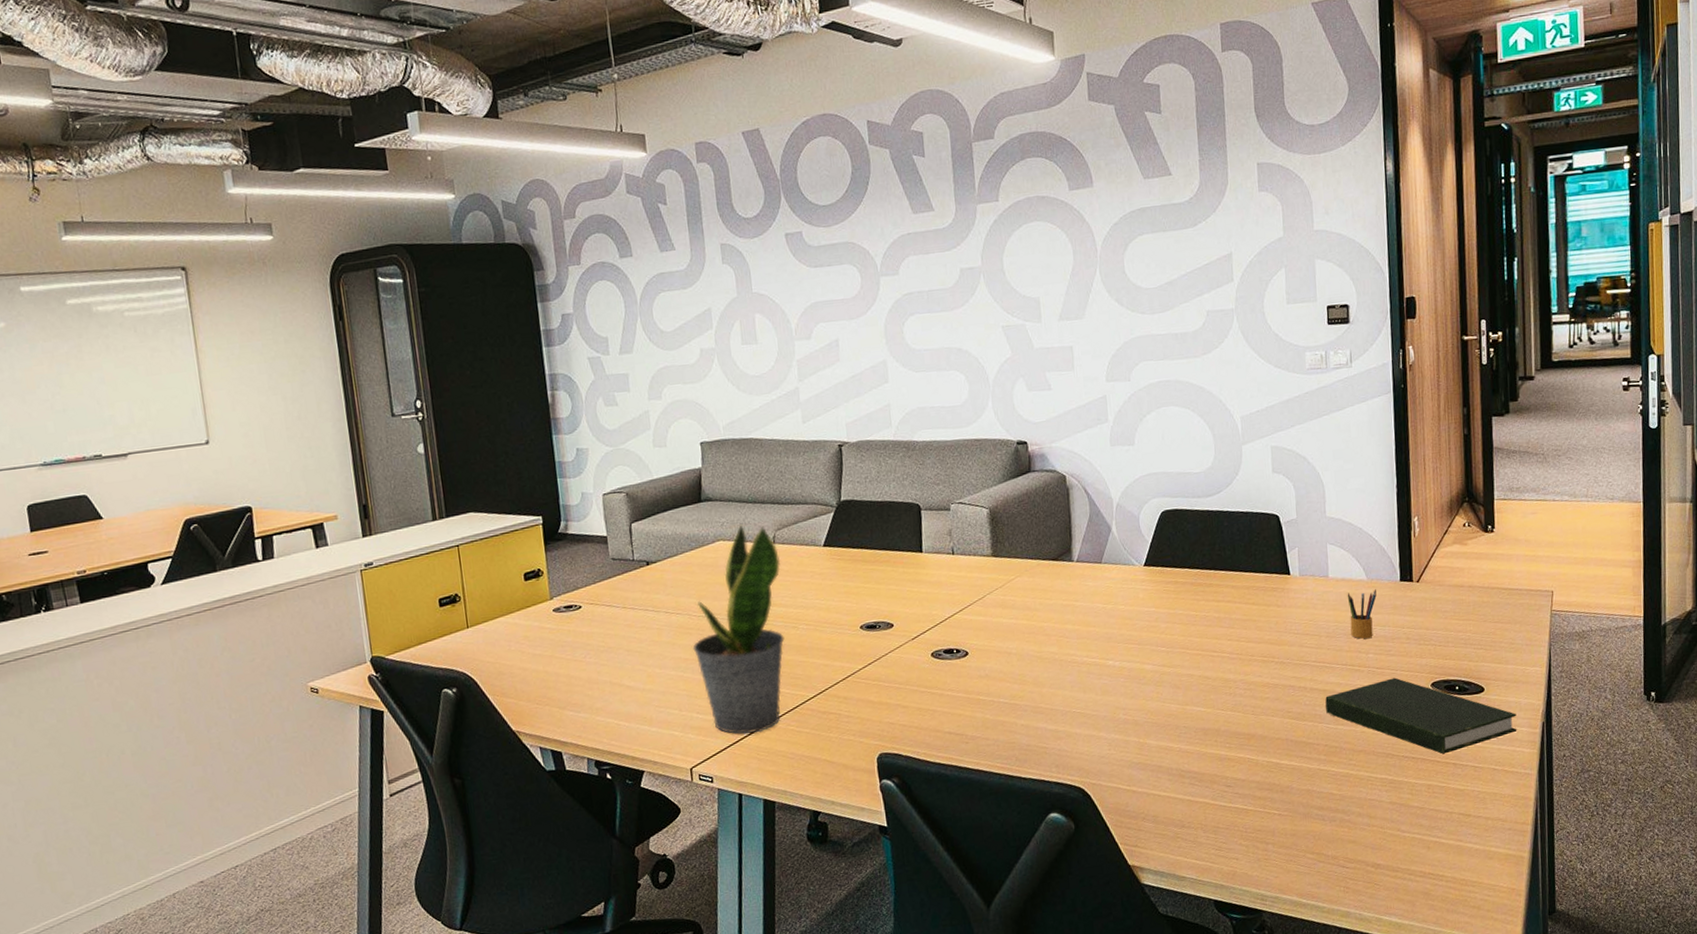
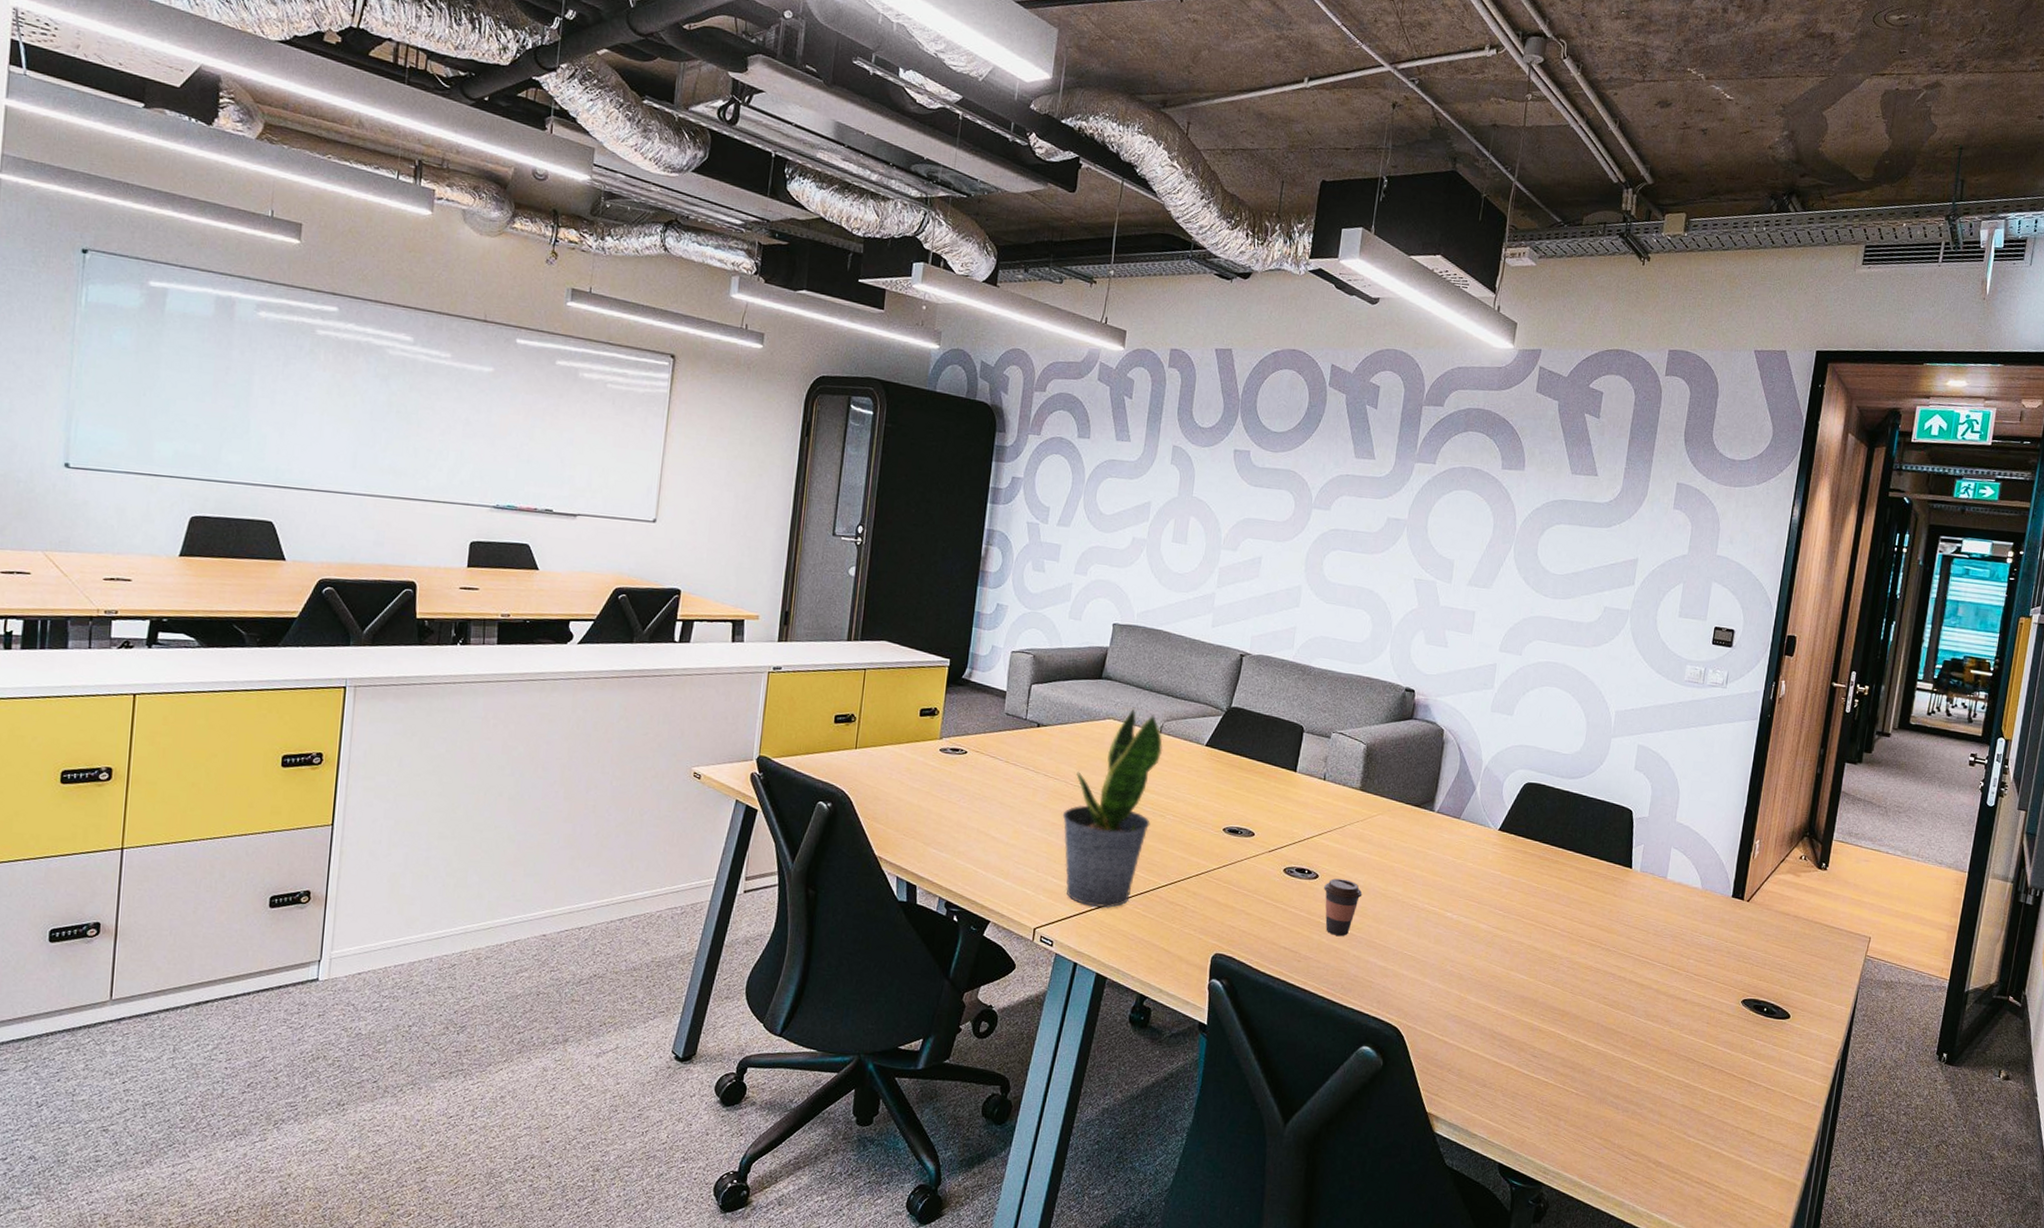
coffee cup: none [976,650,1018,709] -> present [1324,878,1363,936]
book: present [1325,677,1517,754] -> none [1640,987,1815,1070]
pencil box: present [1347,589,1377,639] -> none [1677,897,1708,945]

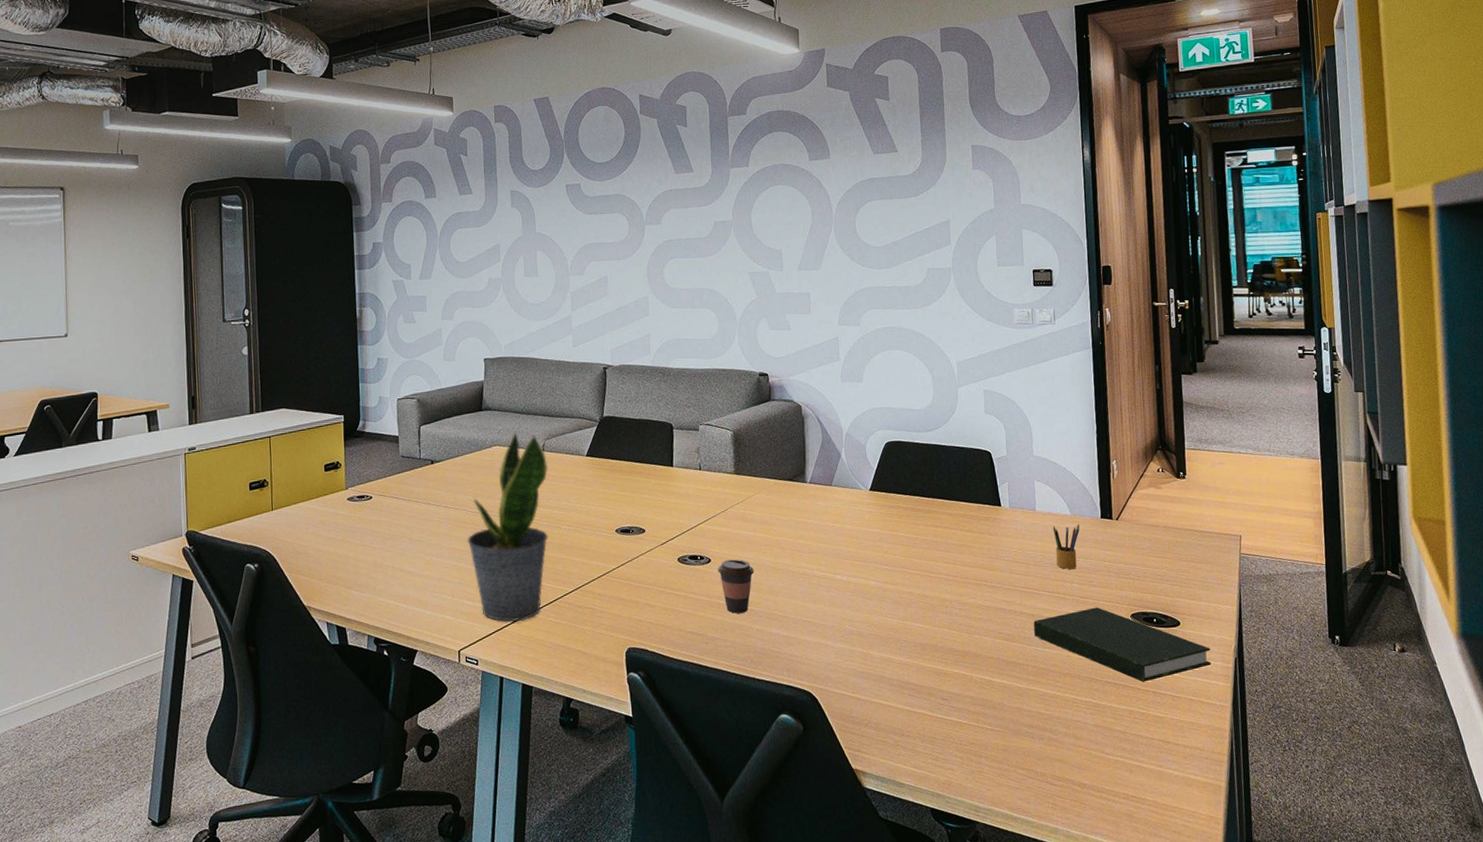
book: none [1640,987,1815,1070] -> present [1033,607,1212,682]
pencil box: none [1677,897,1708,945] -> present [1053,524,1080,570]

